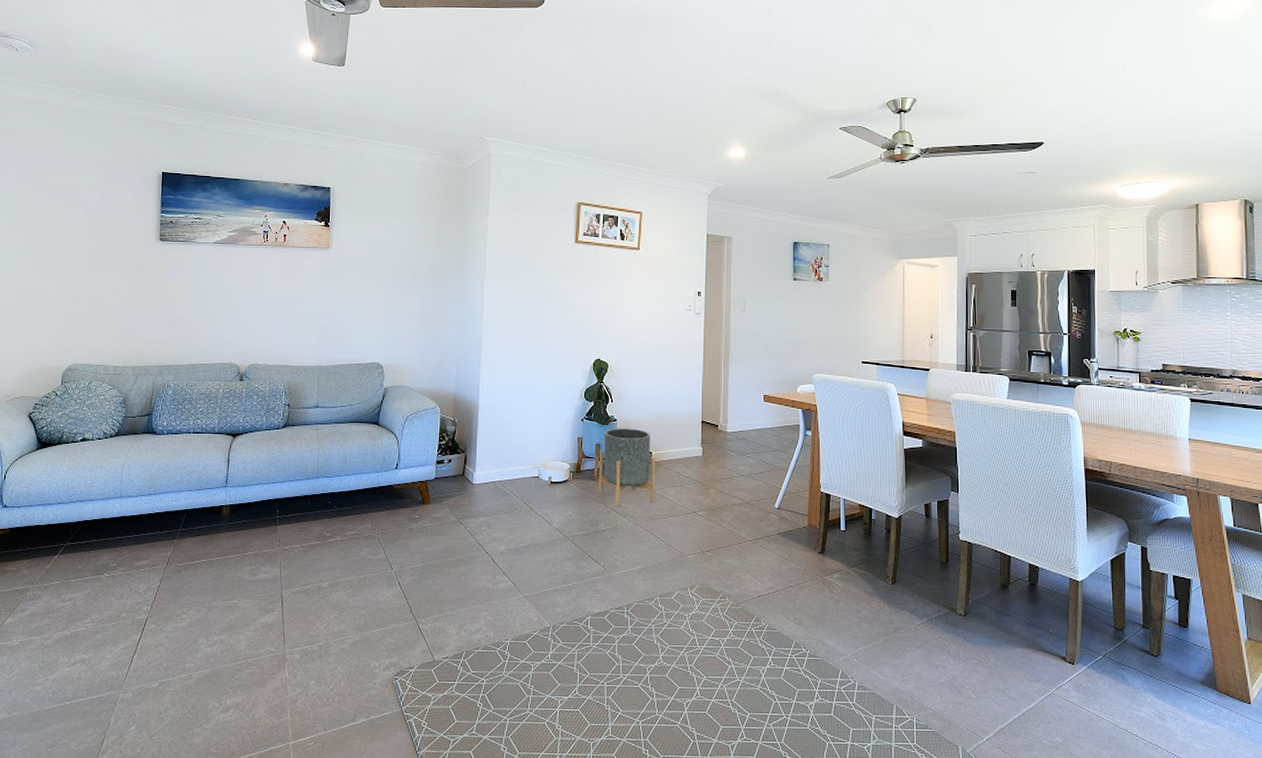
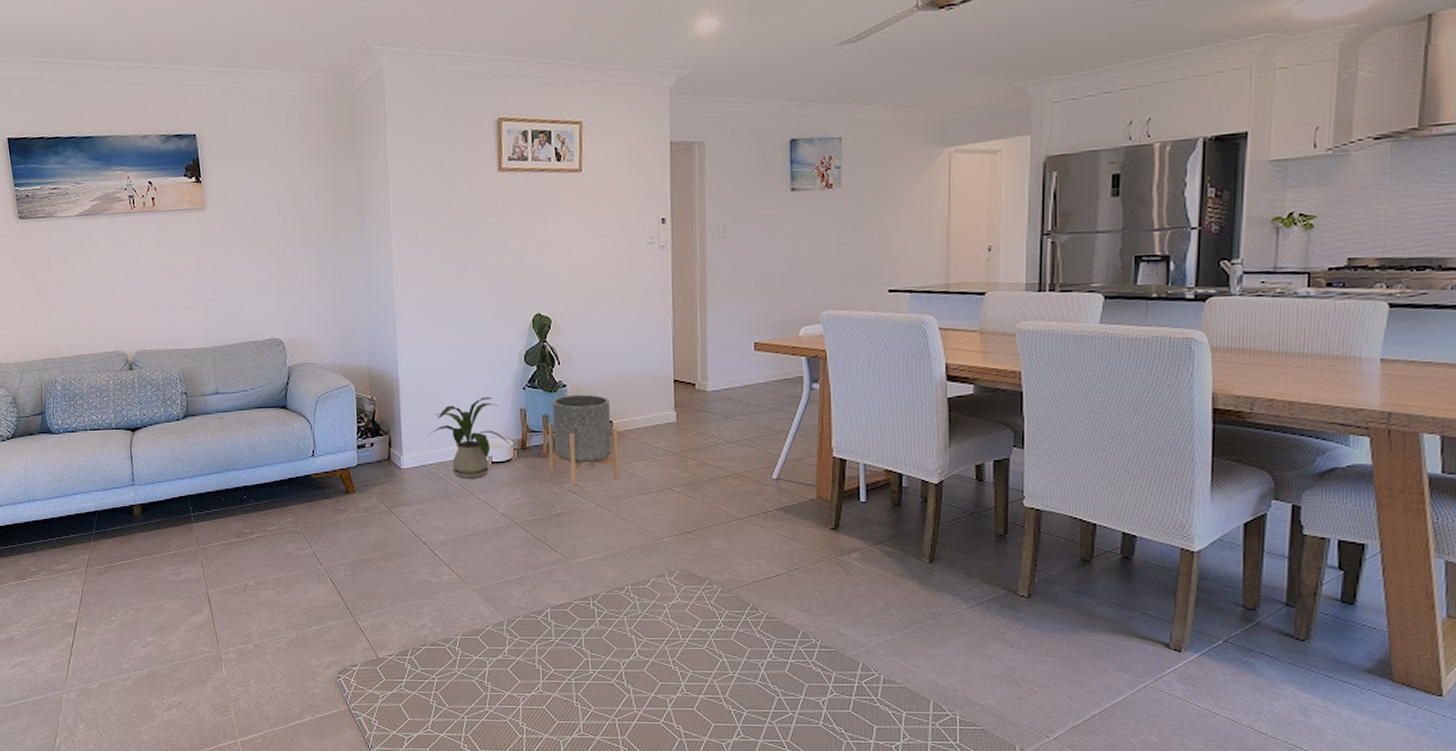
house plant: none [498,425,569,496] -> present [427,396,512,479]

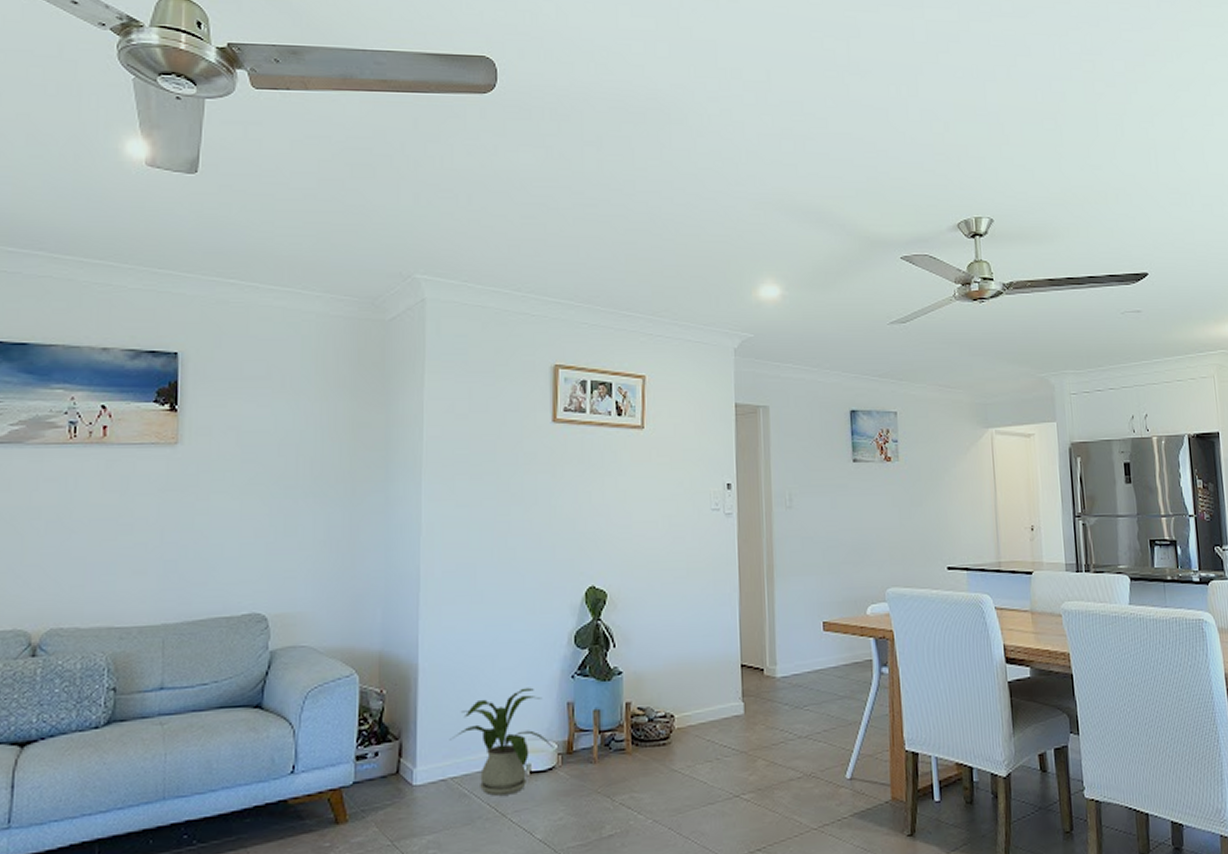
planter: present [547,394,620,486] -> none [598,682,682,799]

